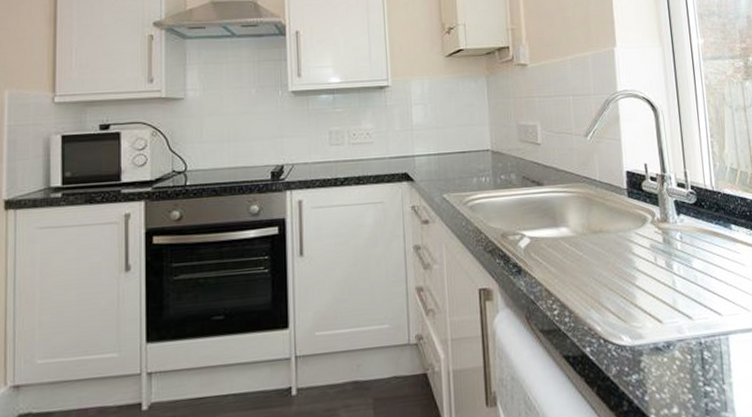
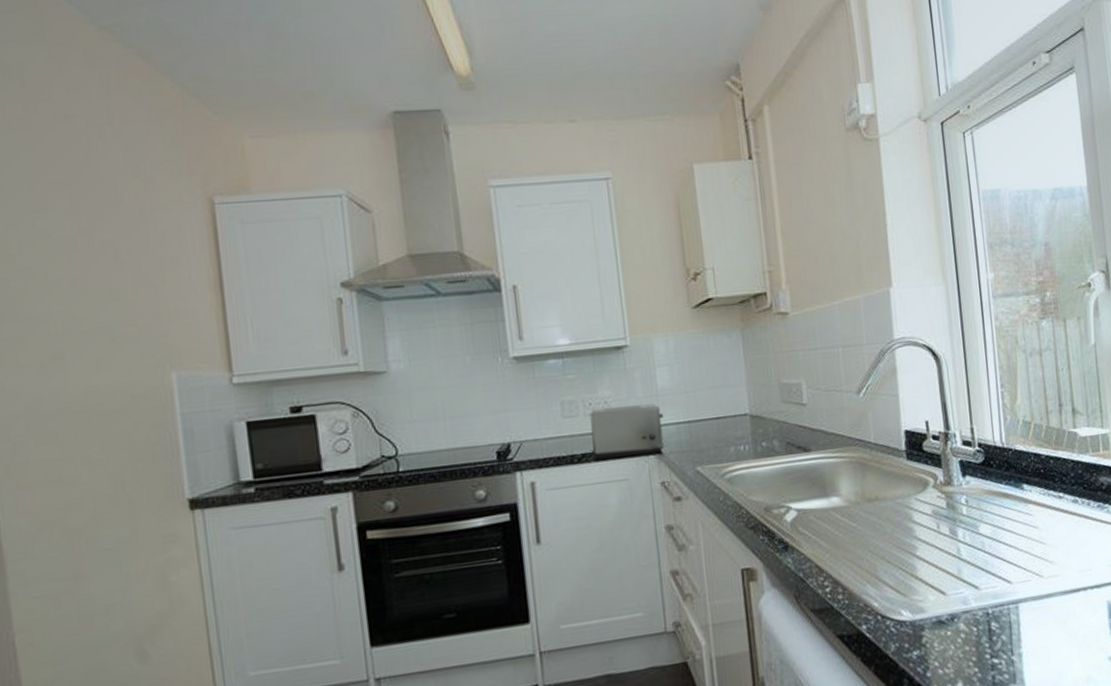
toaster: none [353,136,417,184] -> present [590,403,664,460]

